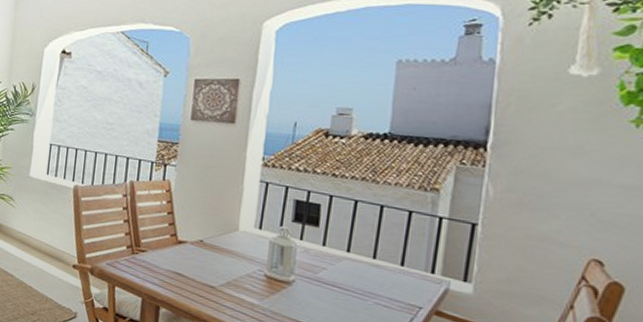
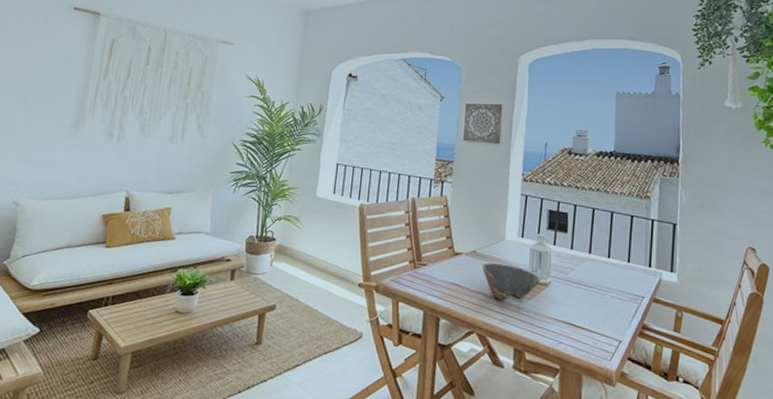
bowl: none [209,253,282,296] -> present [482,262,541,301]

